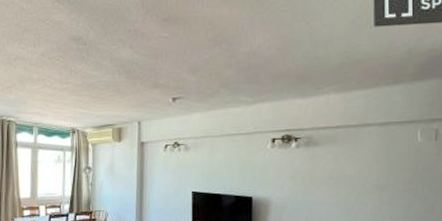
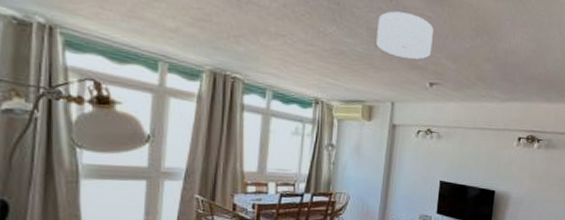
ceiling light: none [119,38,172,80] -> present [376,11,434,60]

